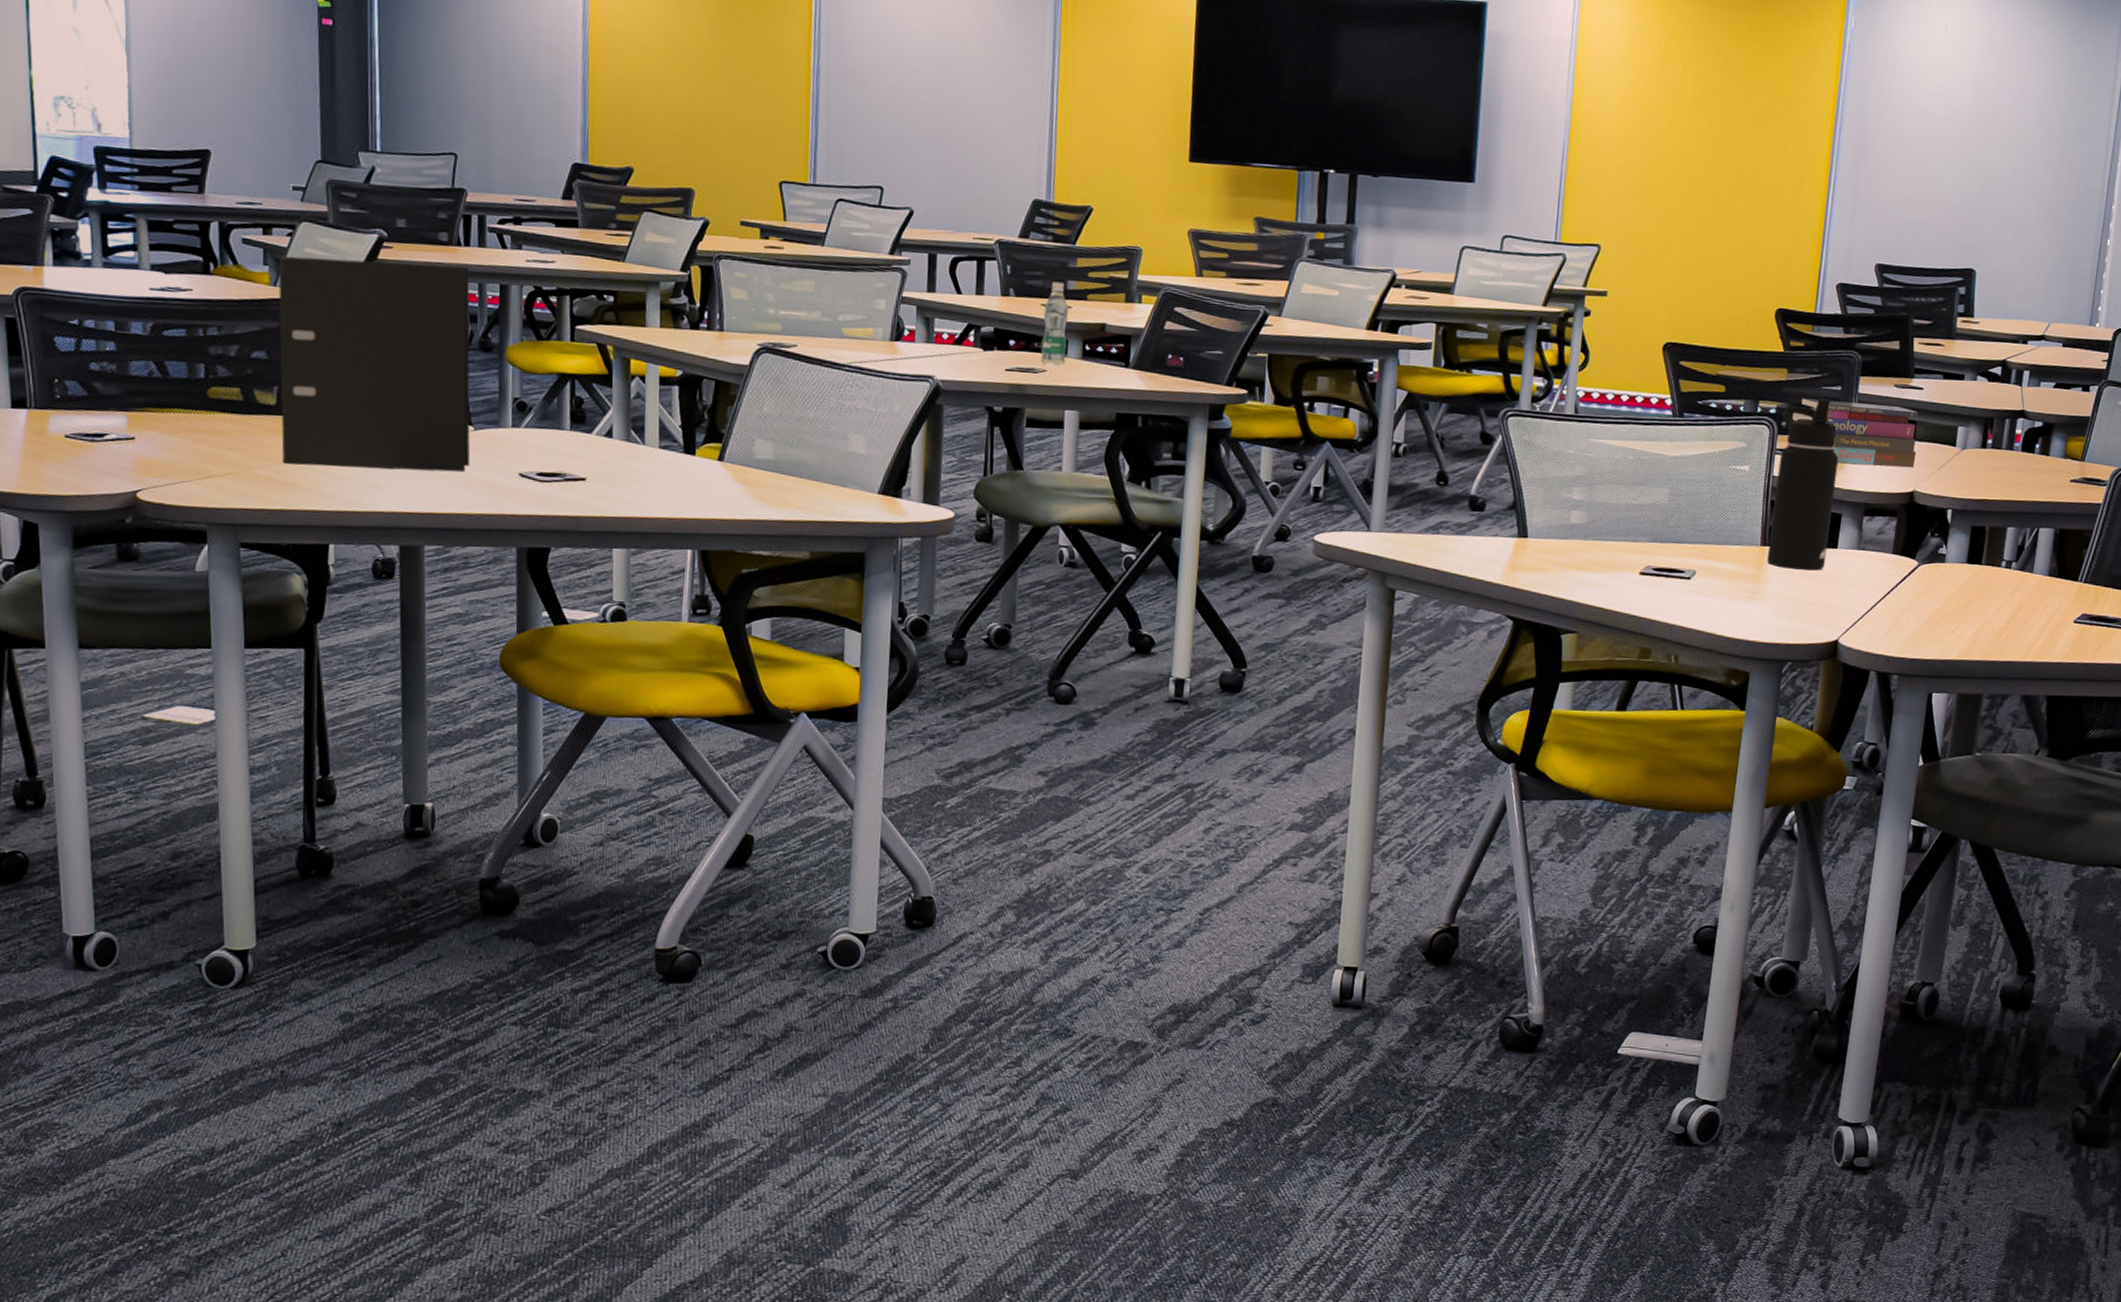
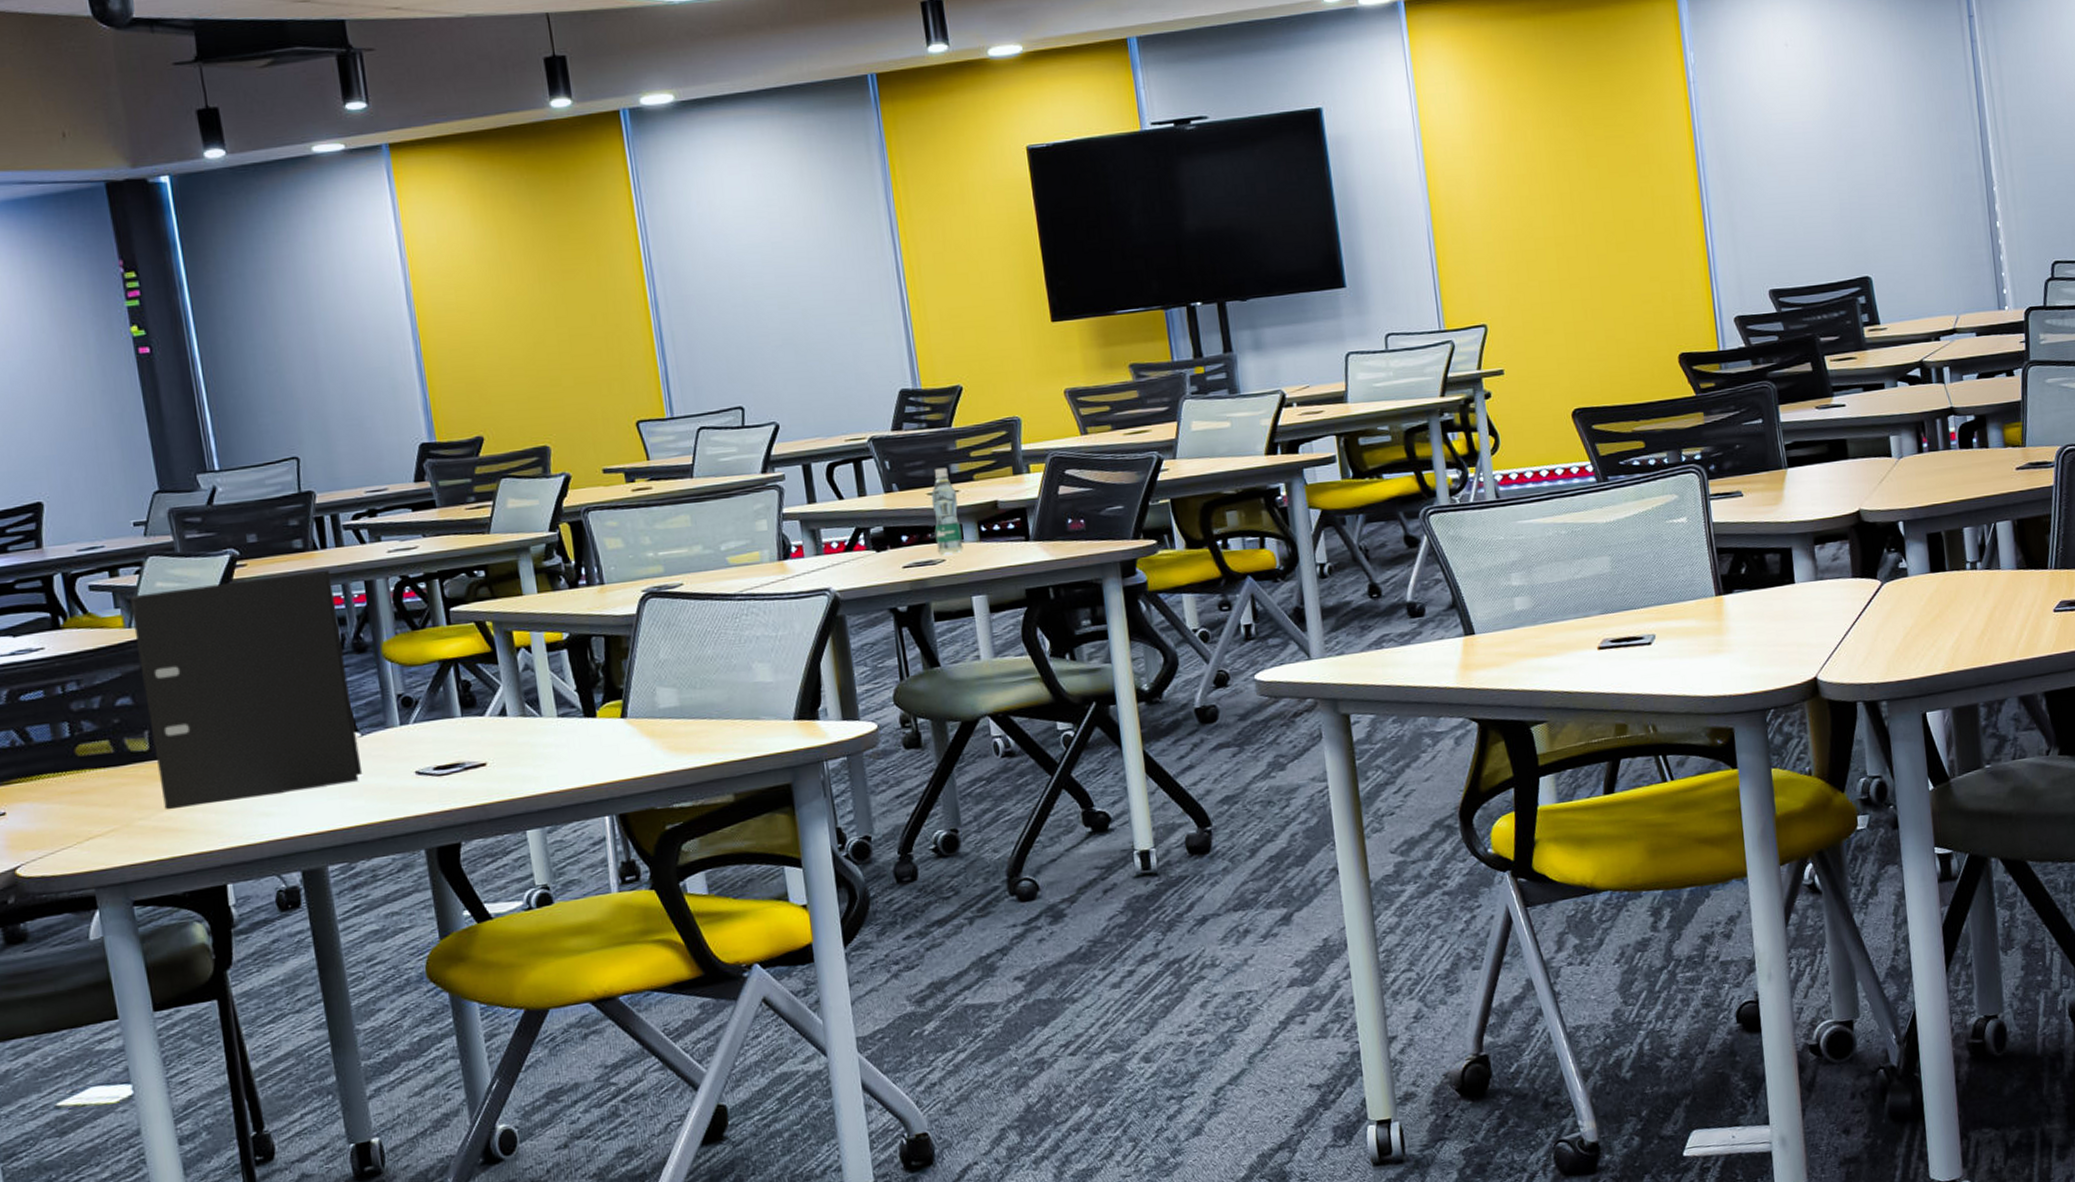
water bottle: present [1767,398,1839,571] -> none [1708,434,1786,614]
books: present [1793,398,1919,468] -> none [1719,427,1855,497]

